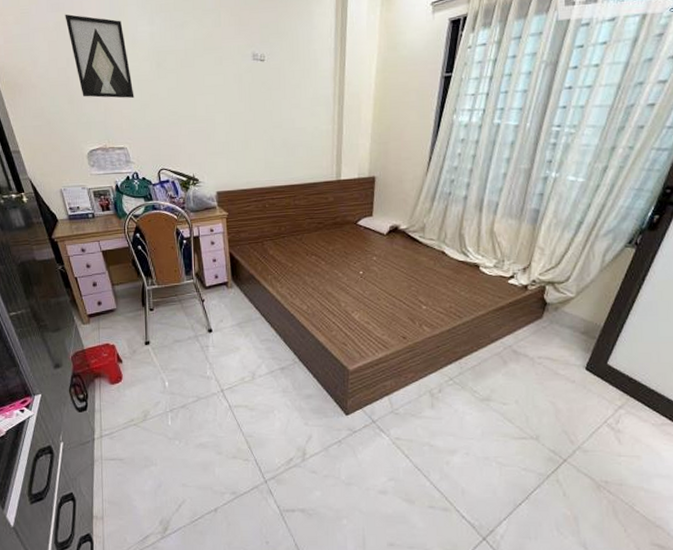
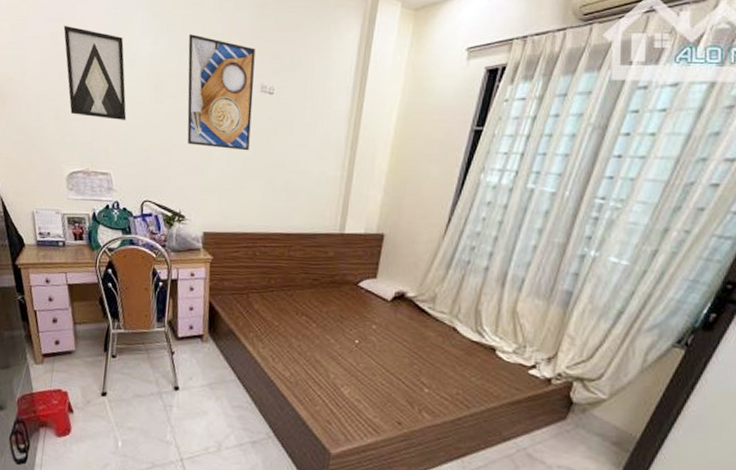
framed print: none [181,12,248,115] -> present [187,34,256,151]

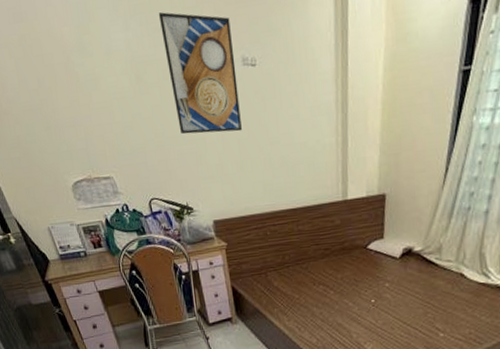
wall art: present [63,25,127,120] -> none [29,24,116,122]

